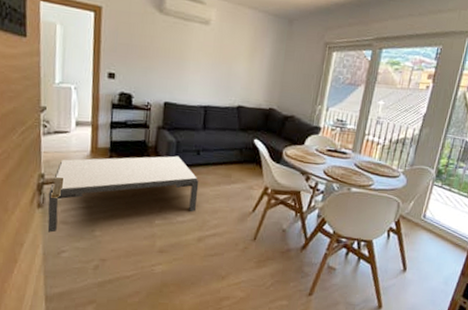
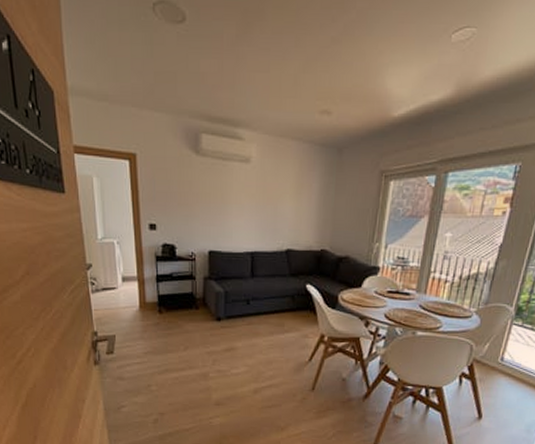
coffee table: present [47,155,199,233] -> none [103,306,251,389]

